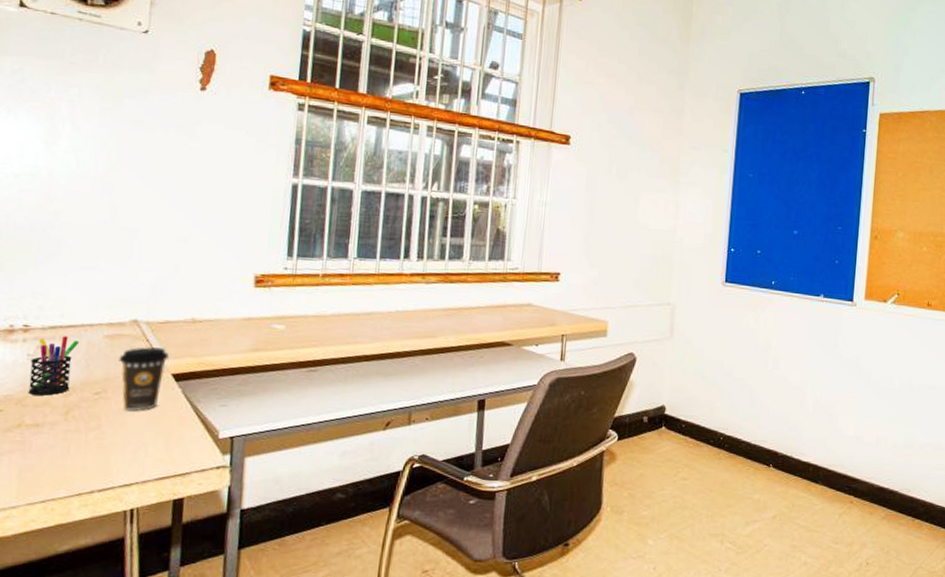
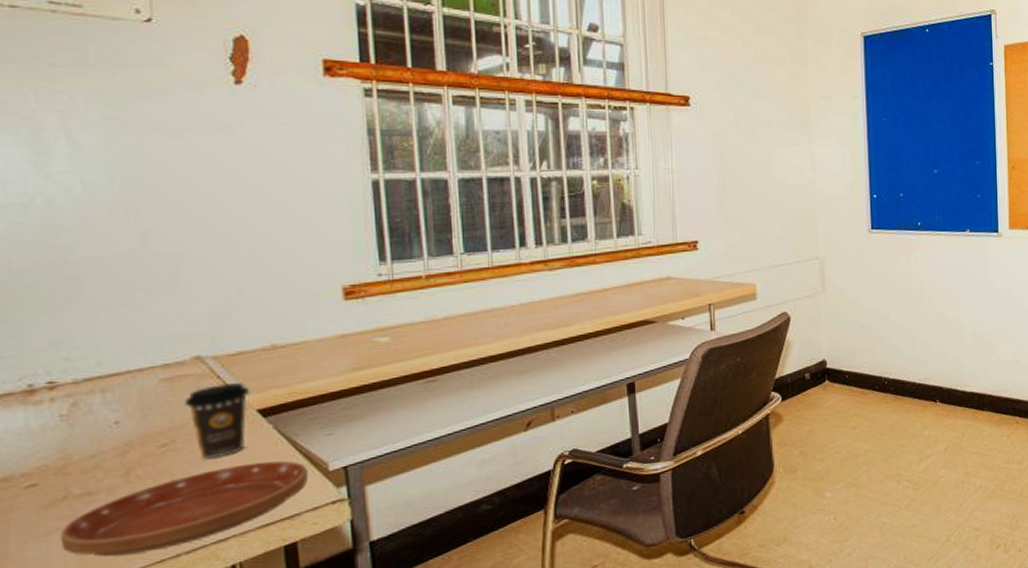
saucer: none [9,420,203,485] -> present [60,460,309,557]
pen holder: present [28,336,80,396] -> none [65,387,129,461]

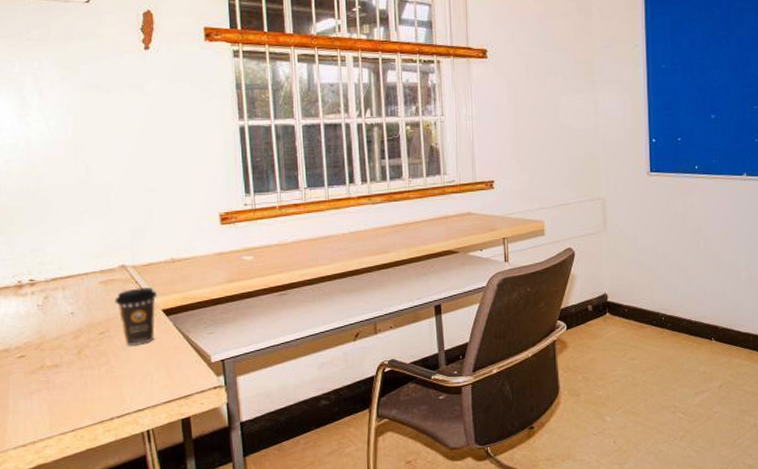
saucer: present [60,460,309,557] -> none [39,351,198,415]

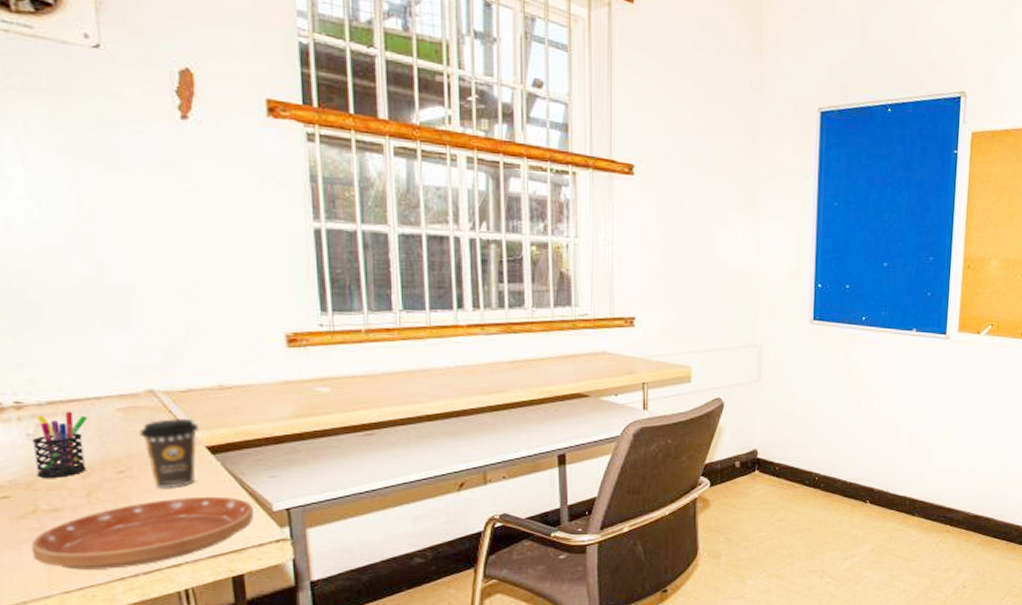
saucer: none [39,351,198,415] -> present [31,496,254,570]
pen holder: none [41,286,79,340] -> present [32,412,88,478]

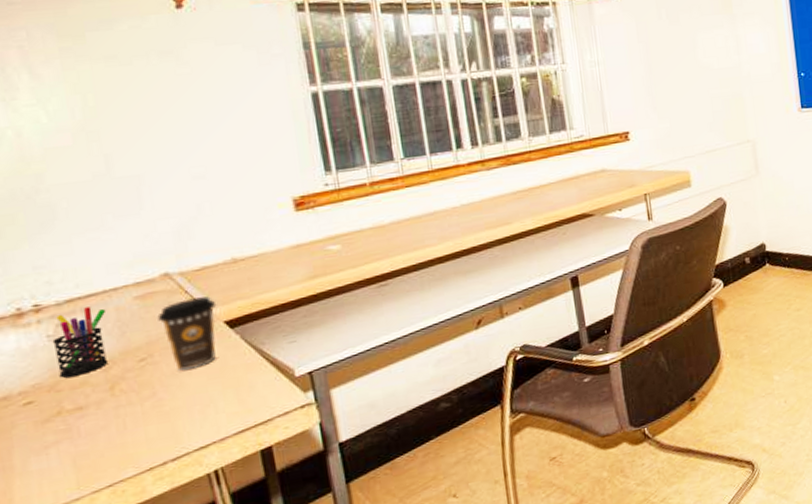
saucer: present [31,496,254,570] -> none [57,369,277,467]

